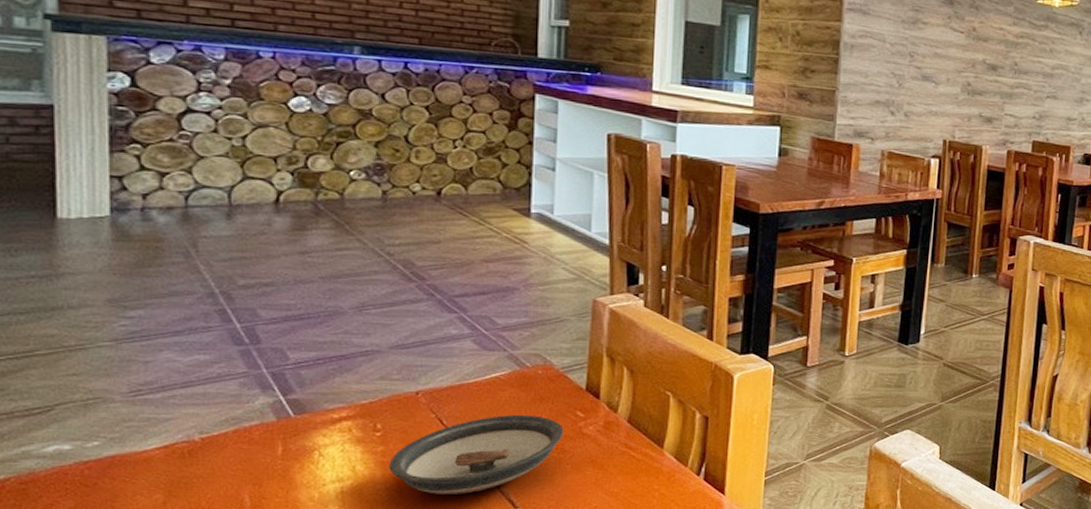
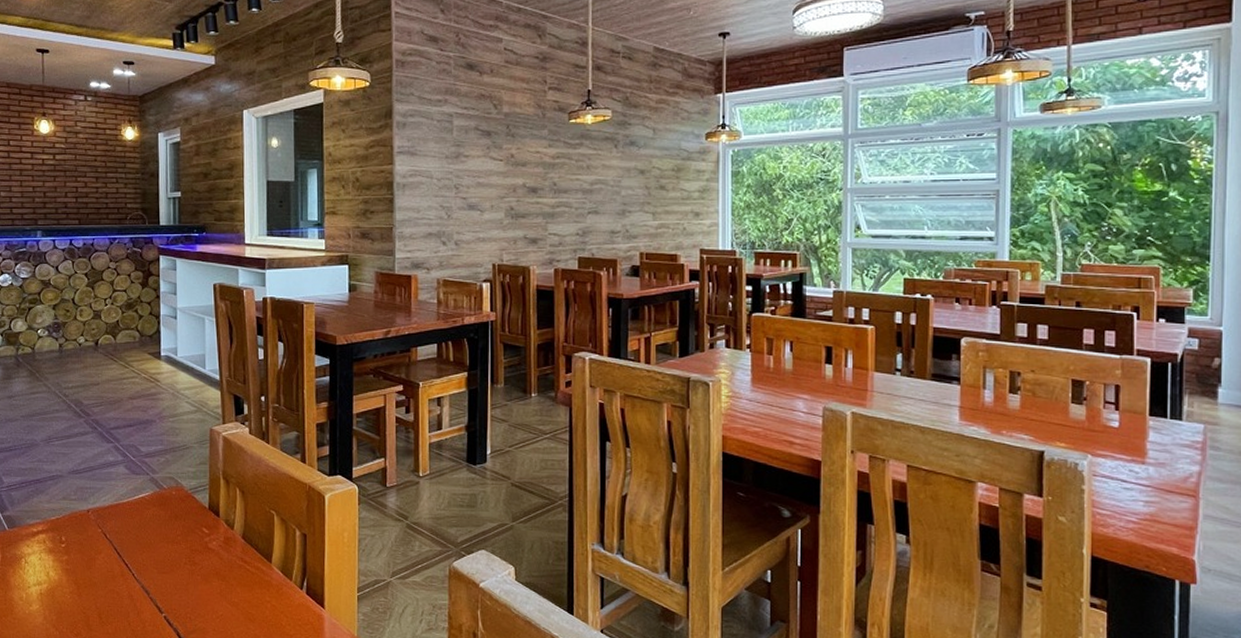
saucer: present [389,414,564,494] -> none [71,530,194,599]

